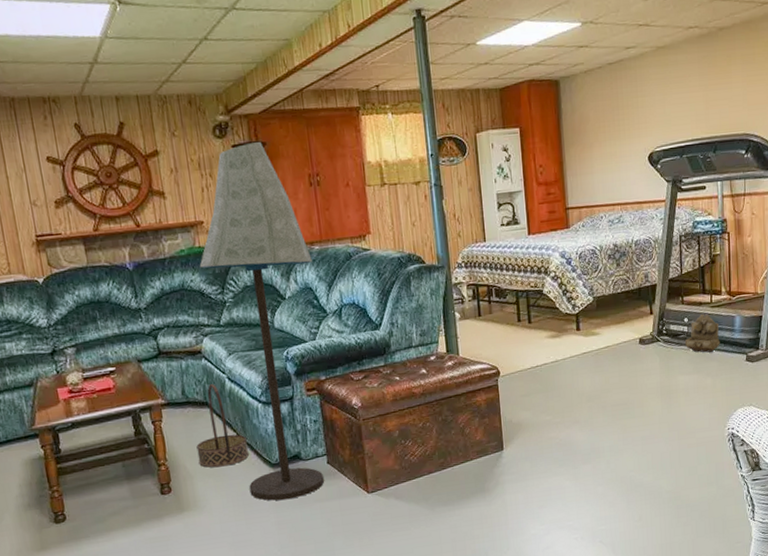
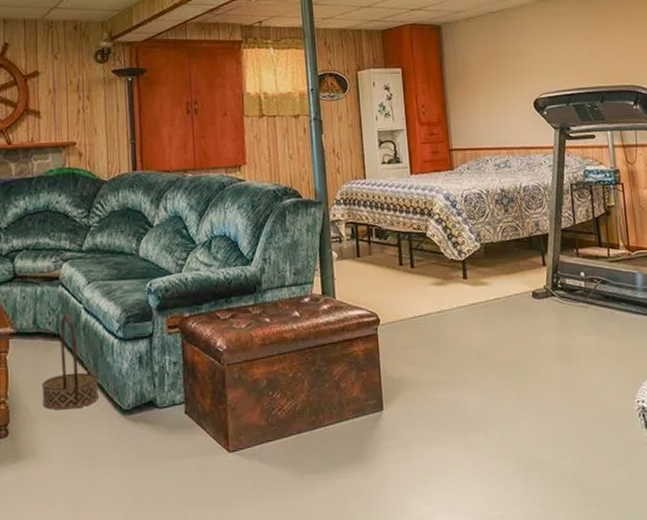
floor lamp: present [199,141,324,501] -> none [67,67,184,455]
wall caddy: present [684,313,720,353] -> none [582,268,622,312]

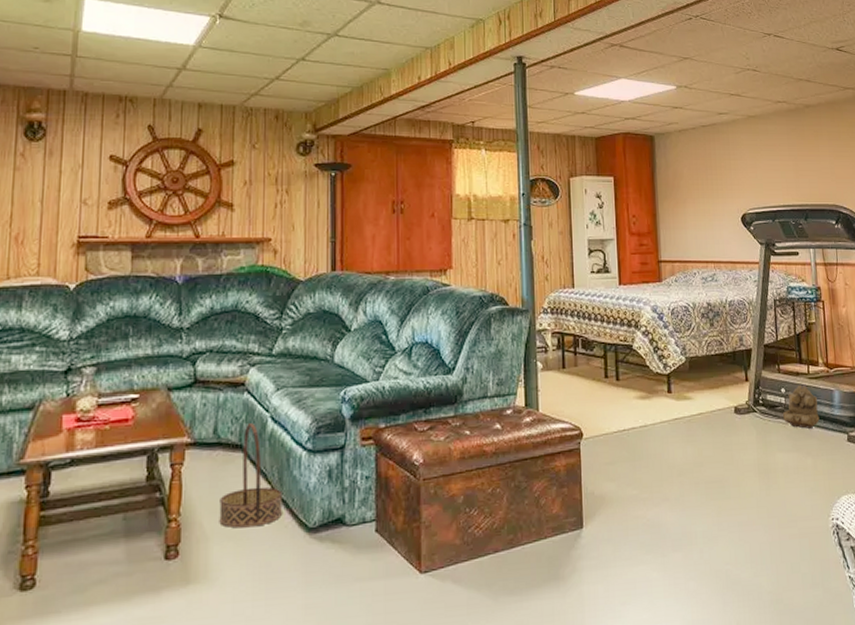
wall caddy: none [582,268,622,312] -> present [782,384,820,429]

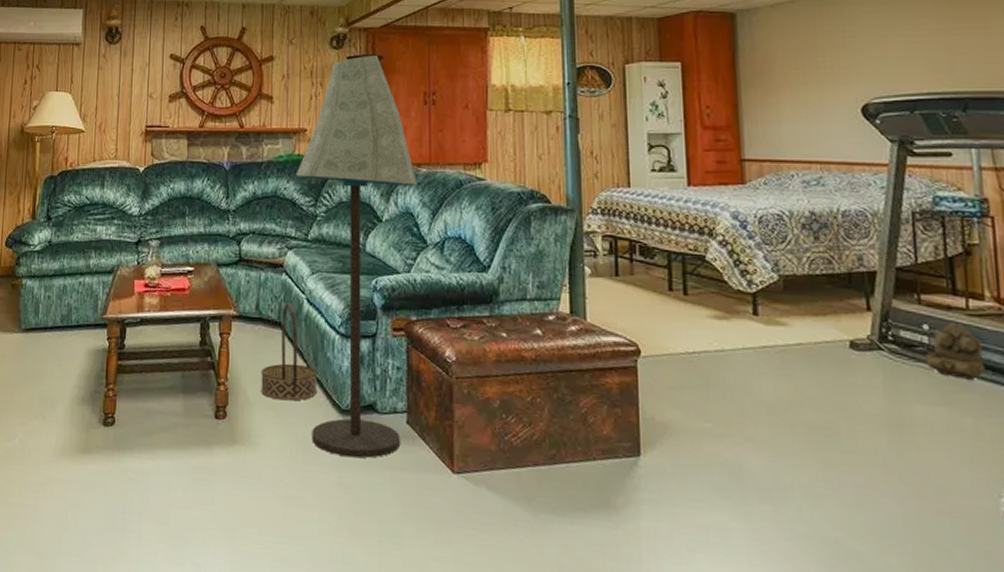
floor lamp: none [259,162,385,577] -> present [295,55,417,458]

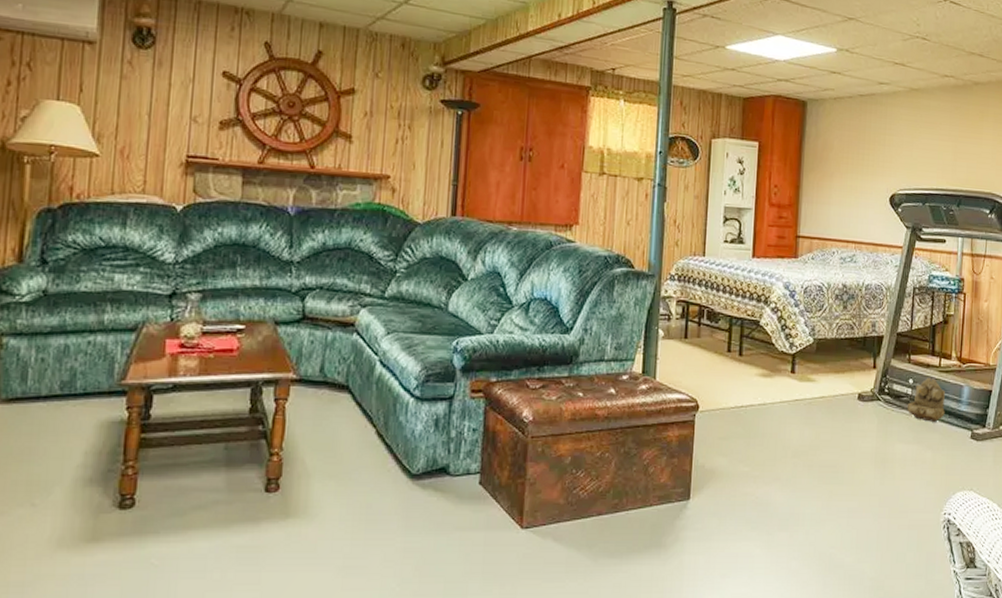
basket: present [261,303,317,401] -> none [321,365,387,468]
floor lamp: present [295,55,417,458] -> none [374,101,507,522]

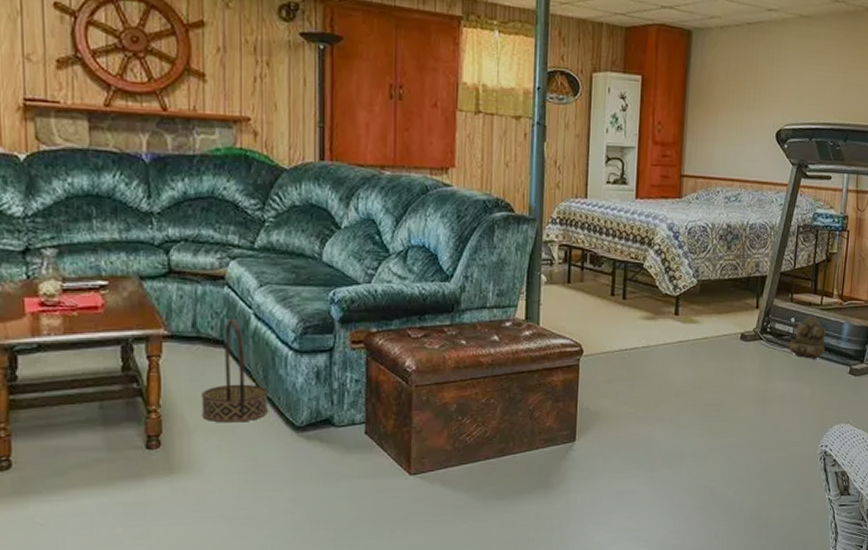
basket: none [321,365,387,468] -> present [201,319,268,423]

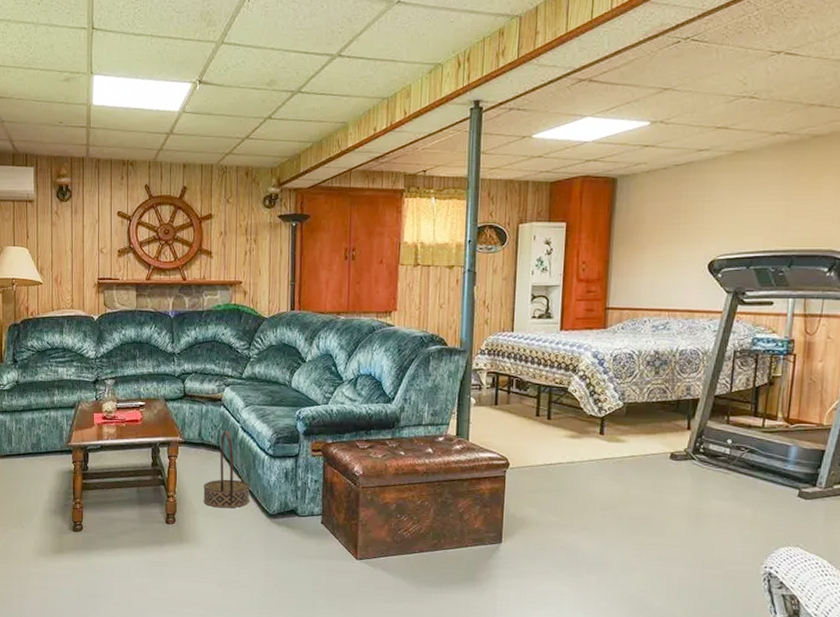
wall caddy: present [788,315,826,359] -> none [724,437,769,480]

